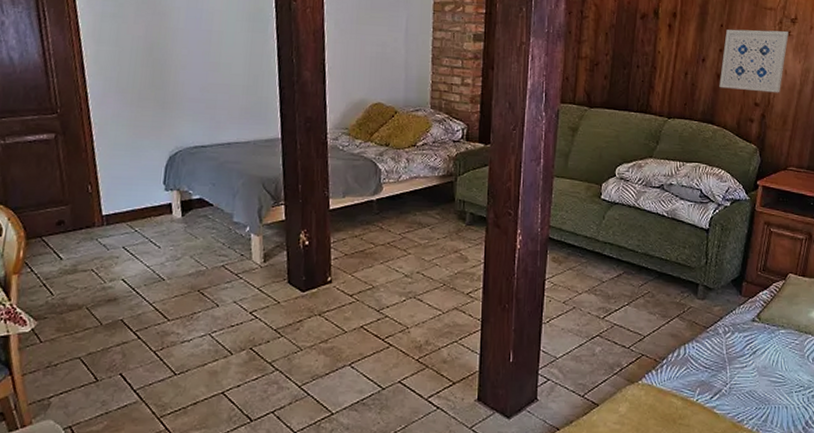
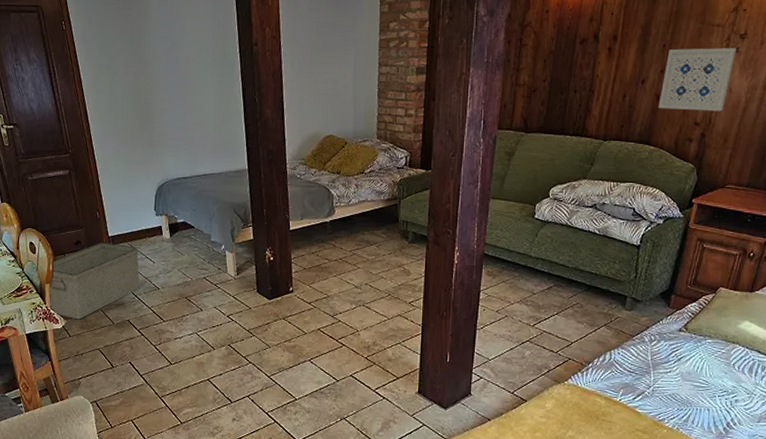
storage bin: none [14,222,141,320] -> present [48,242,140,320]

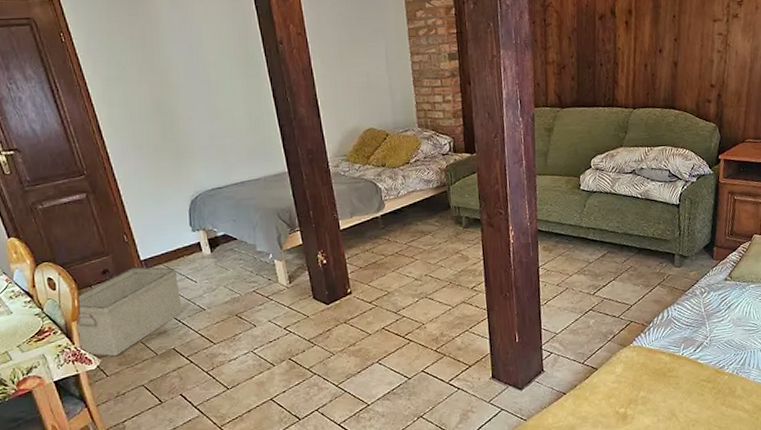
wall art: present [658,47,736,112] -> none [676,13,737,75]

